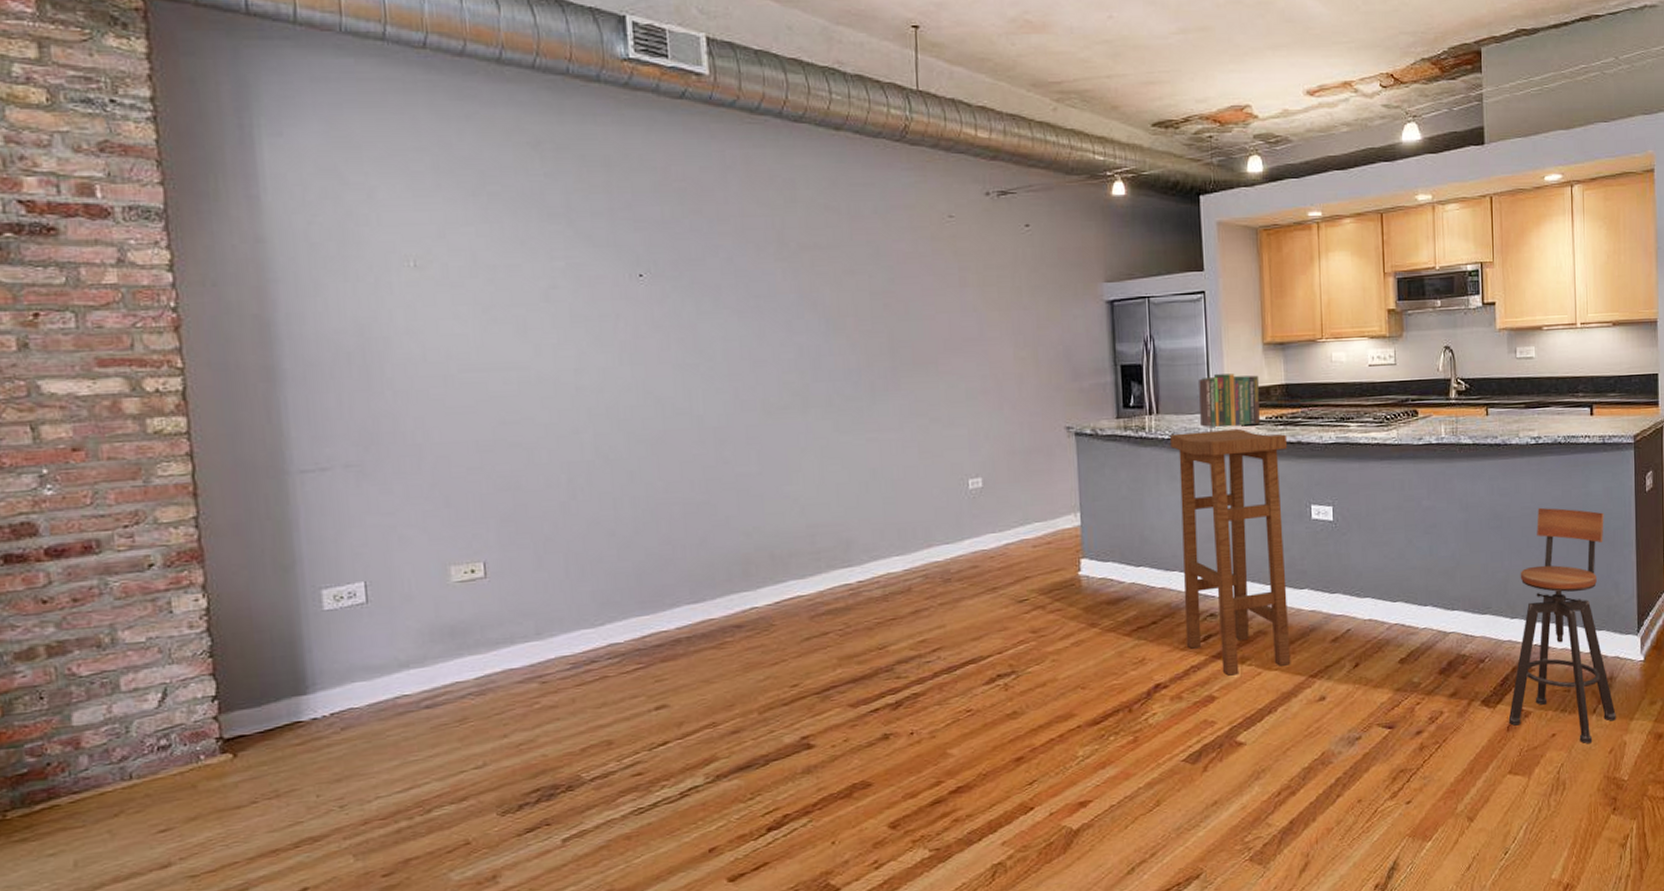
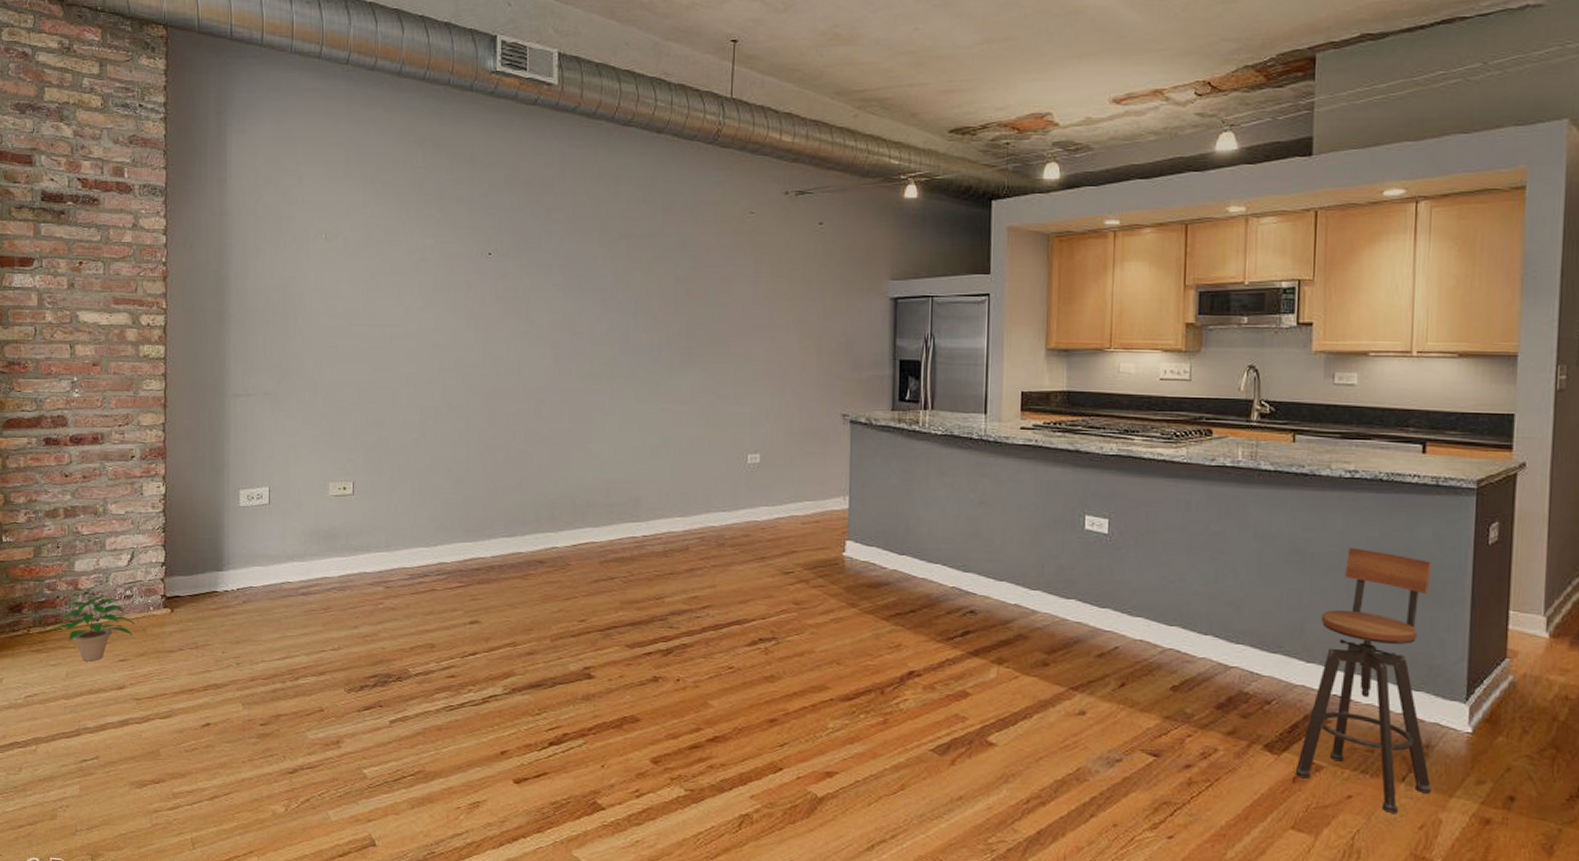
potted plant: none [32,745,179,842] -> present [45,588,135,662]
bar stool: present [1170,428,1291,676] -> none [943,430,1065,675]
books: present [1199,373,1260,428] -> none [975,376,1040,430]

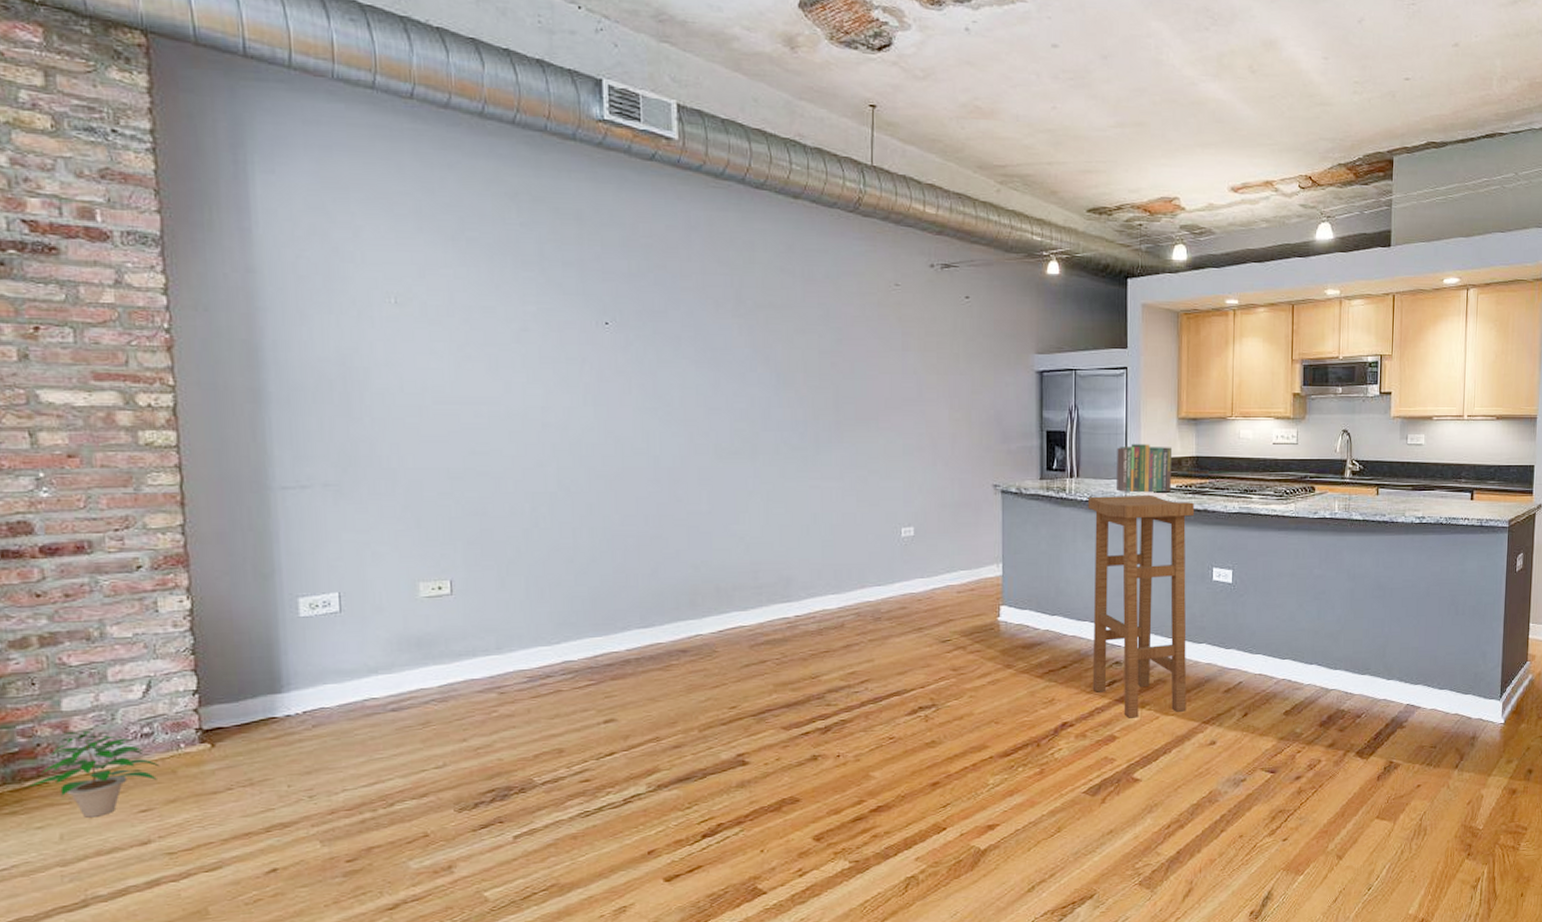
bar stool: none [943,430,1065,675] -> present [1088,494,1195,718]
books: none [975,376,1040,430] -> present [1117,444,1173,493]
bar stool: present [1295,547,1432,814] -> none [1379,581,1477,795]

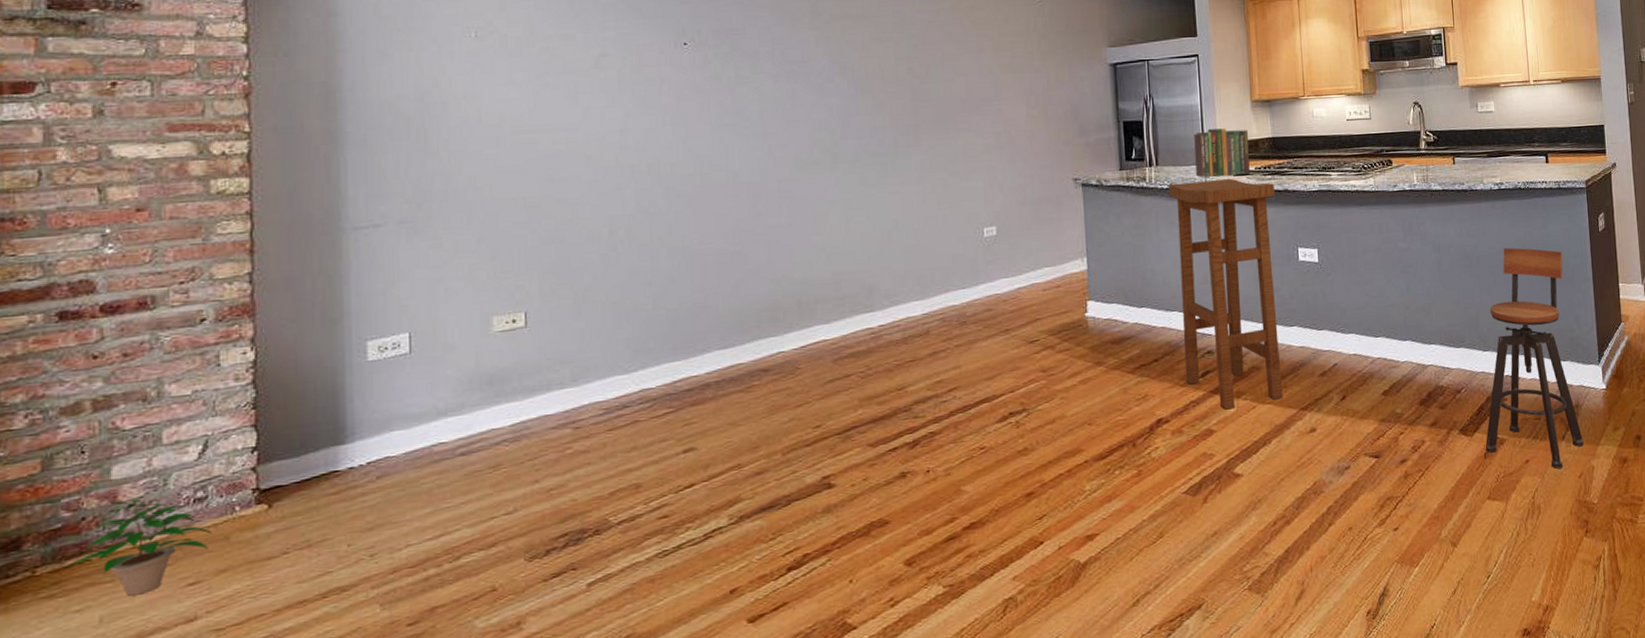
bar stool: none [1379,581,1477,795] -> present [1485,247,1584,469]

